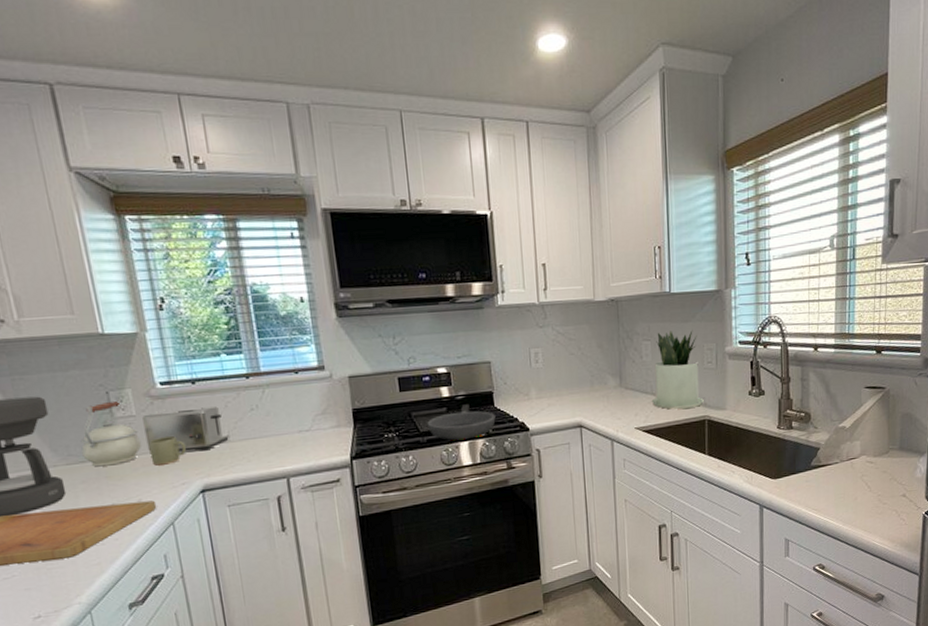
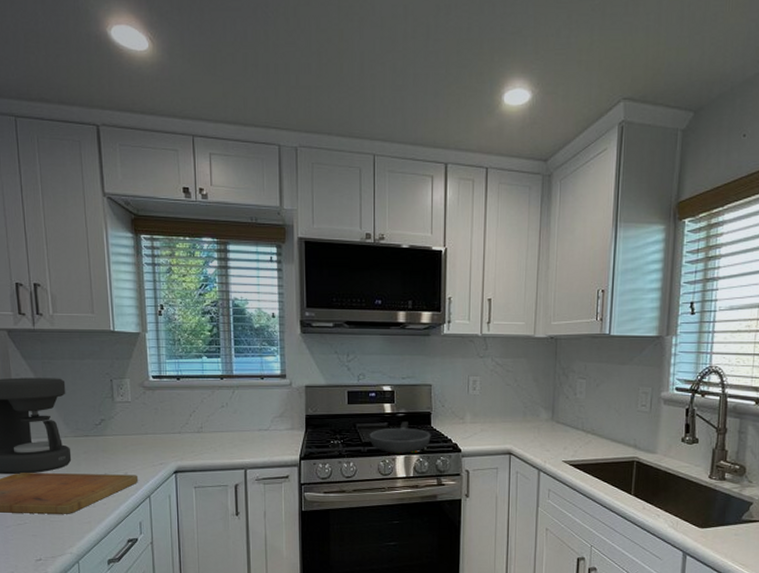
kettle: present [80,400,142,467] -> none [87,387,133,442]
toaster: present [142,406,230,453] -> none [136,399,203,438]
mug: present [148,436,186,466] -> none [138,422,166,446]
planter: present [651,330,704,410] -> none [581,372,634,449]

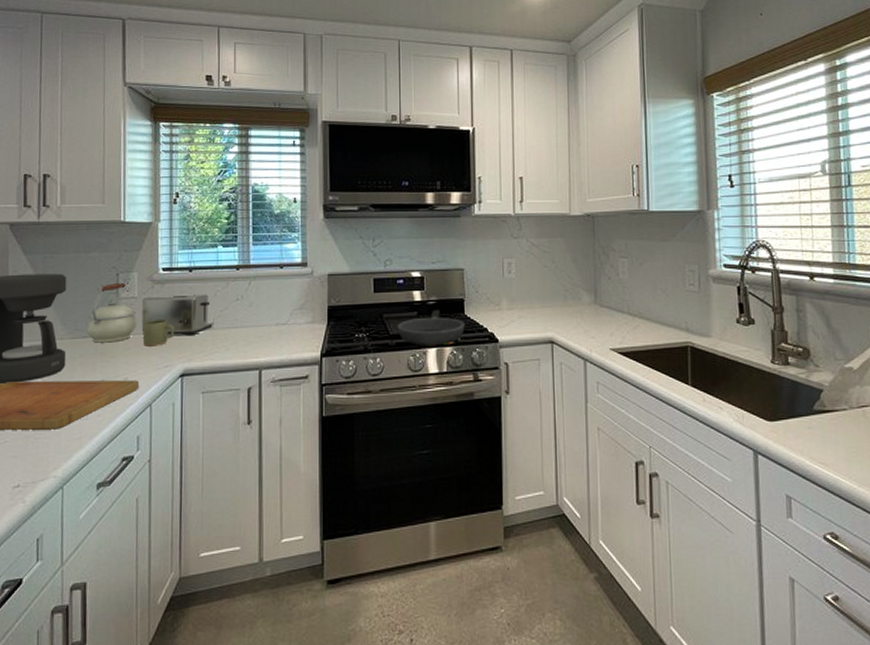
kettle: none [87,387,133,442] -> present [86,282,138,343]
toaster: none [136,399,203,438] -> present [141,294,215,336]
mug: none [138,422,166,446] -> present [142,320,174,346]

